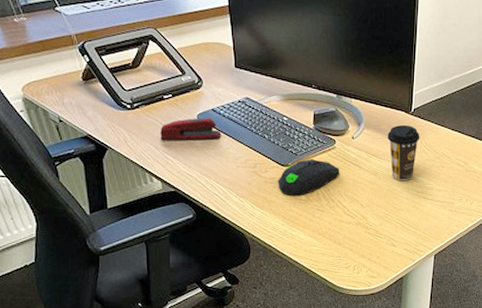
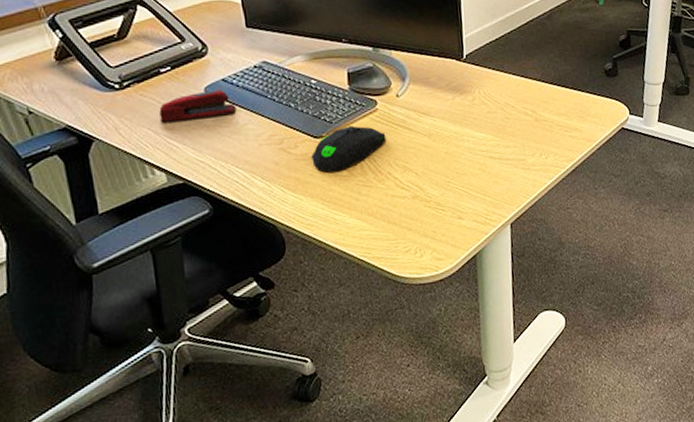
coffee cup: present [387,124,420,180] -> none [438,74,477,140]

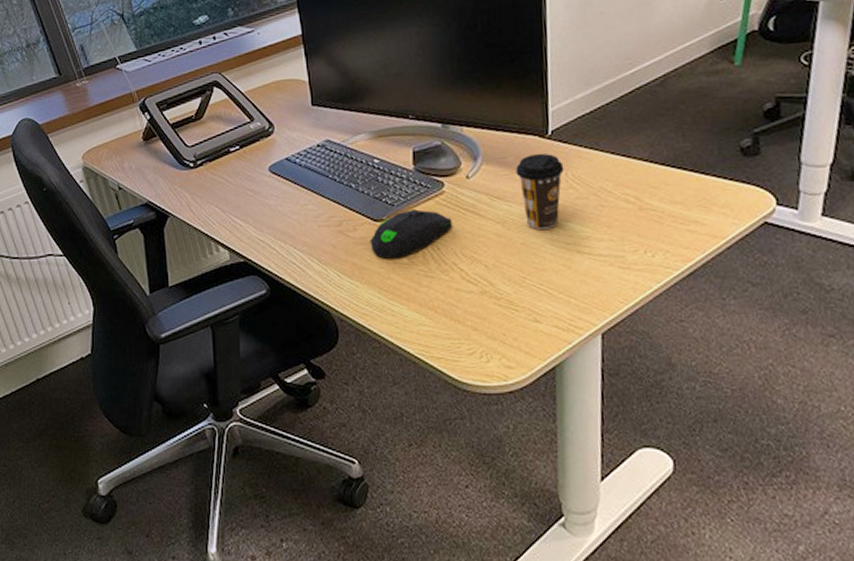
stapler: present [159,89,236,124] -> none [227,169,298,202]
coffee cup: none [438,74,477,140] -> present [515,153,564,229]

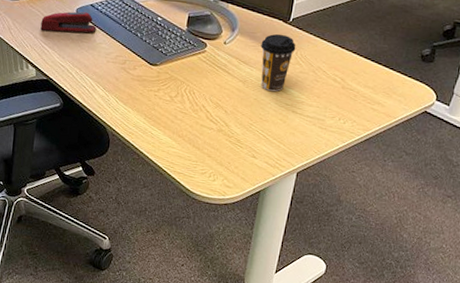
stapler: none [227,169,298,202] -> present [40,11,97,33]
computer mouse: present [370,209,453,259] -> none [144,60,208,96]

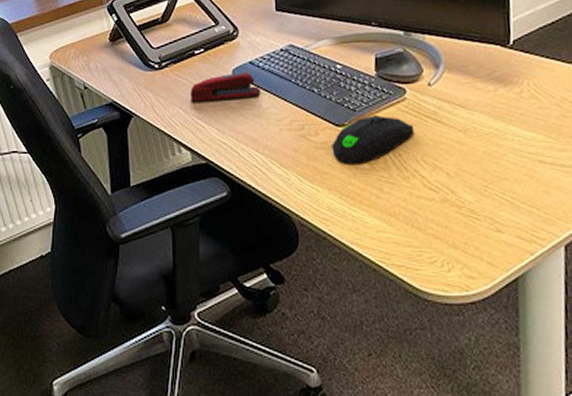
computer mouse: none [144,60,208,96] -> present [332,115,414,164]
coffee cup: present [261,33,296,91] -> none [477,62,526,138]

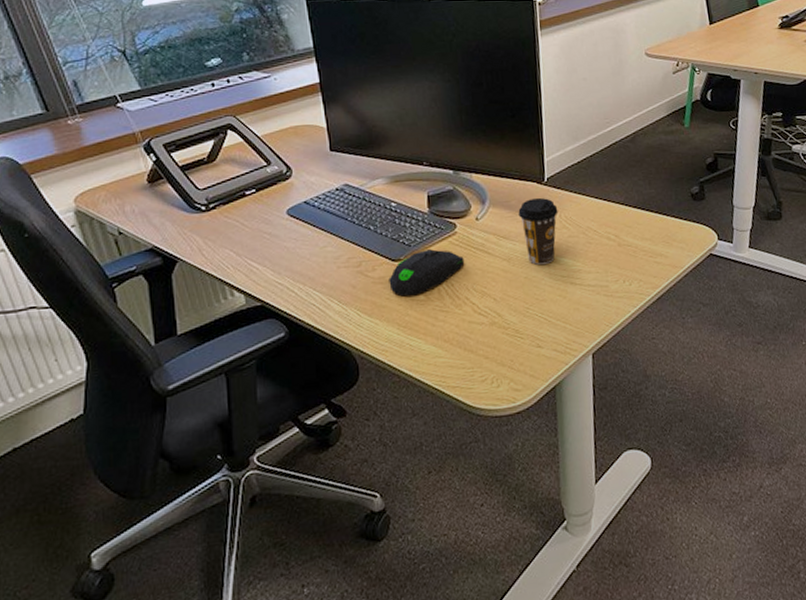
stapler: present [190,72,261,103] -> none [242,212,317,245]
coffee cup: none [477,62,526,138] -> present [518,197,559,265]

